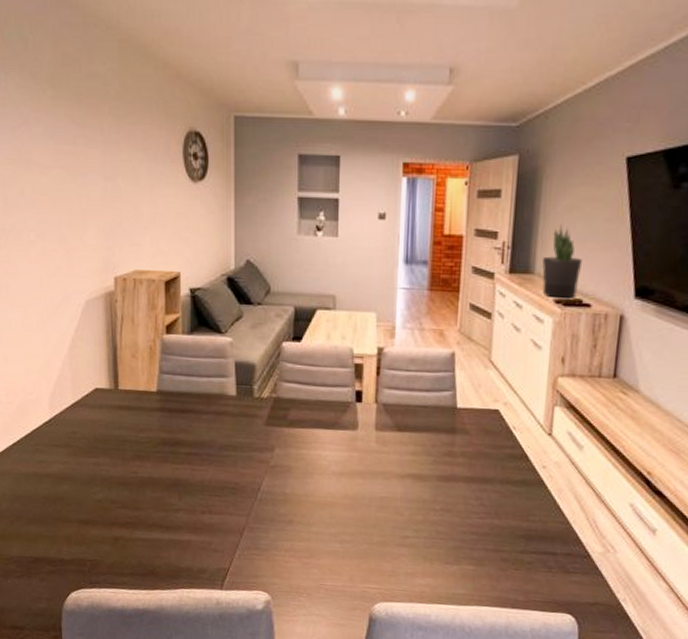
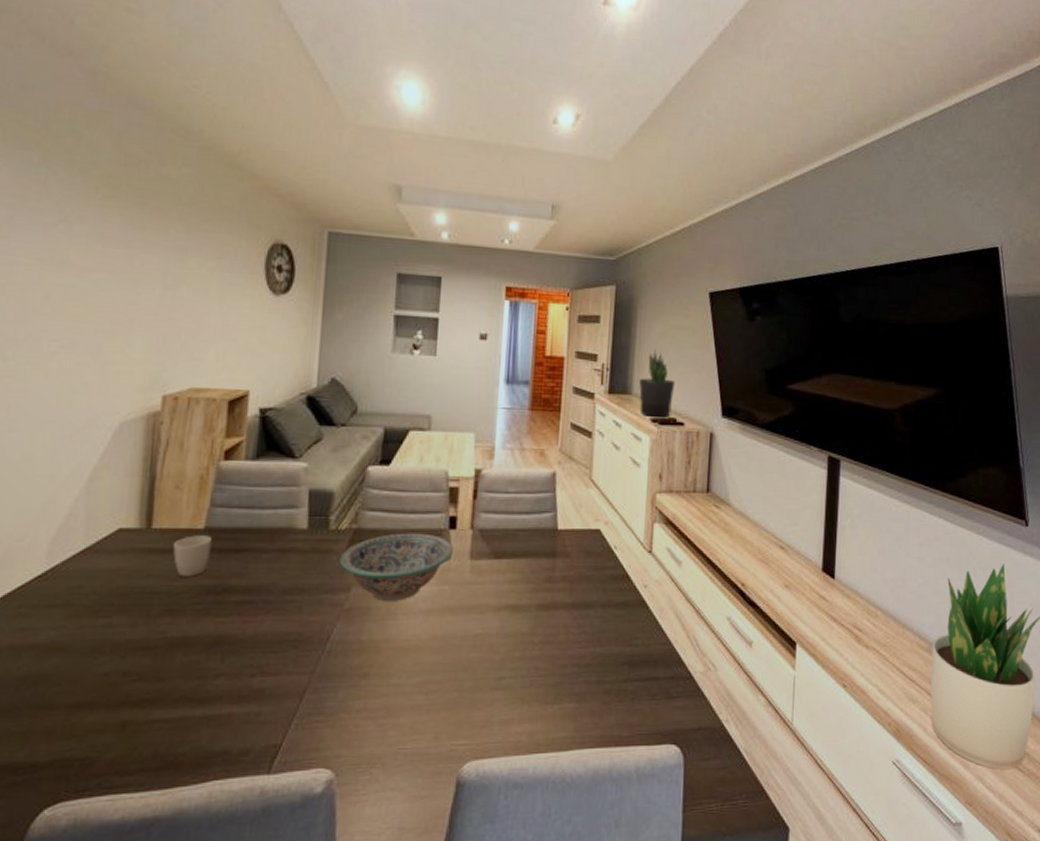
cup: none [135,396,164,430] -> present [172,535,213,577]
decorative bowl: none [264,403,360,463] -> present [339,533,454,601]

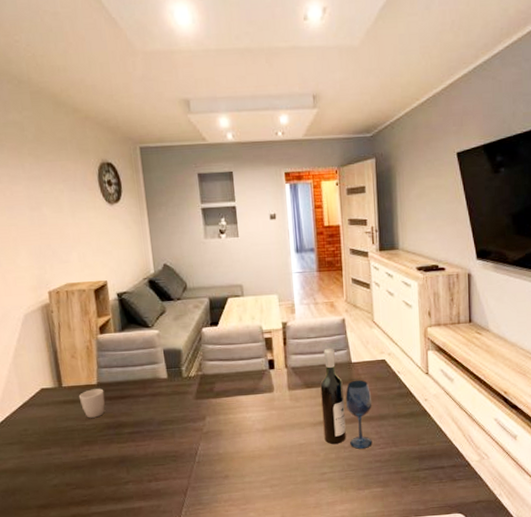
decorative bowl: present [339,533,454,601] -> none [194,374,275,425]
bottle: none [508,508,543,637] -> present [320,348,346,444]
wineglass: none [542,553,578,646] -> present [346,380,372,449]
planter: present [639,349,676,417] -> none [404,209,435,266]

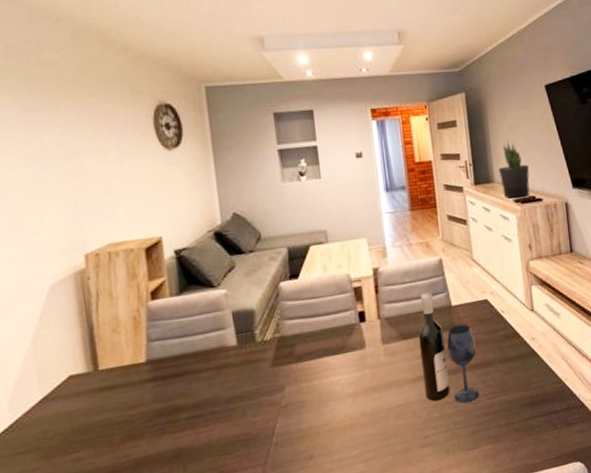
cup: present [78,388,106,418] -> none [120,367,157,406]
planter: none [404,209,435,266] -> present [499,141,530,199]

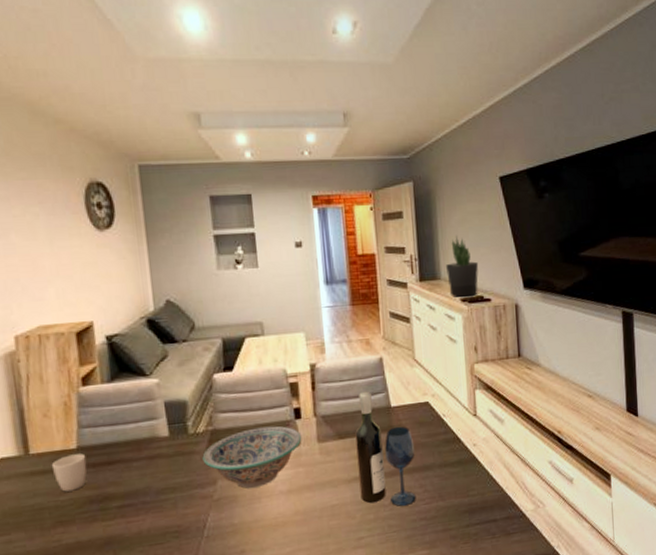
cup: none [120,367,157,406] -> present [51,453,88,492]
decorative bowl: none [270,329,367,393] -> present [202,425,302,489]

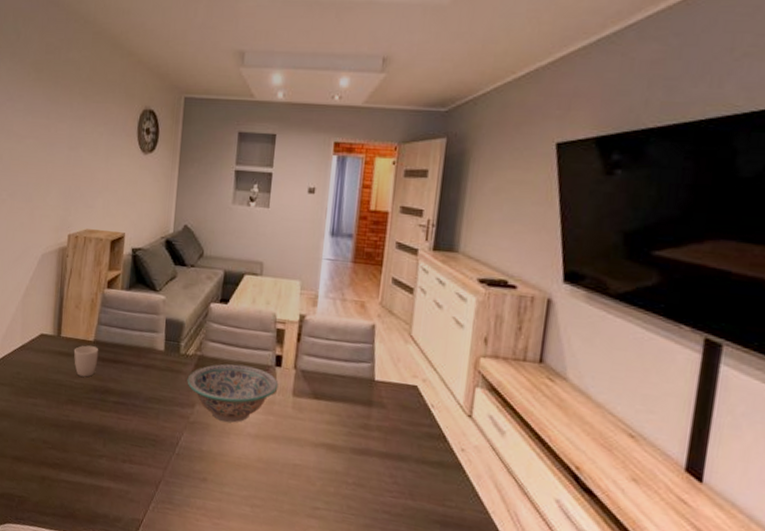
bottle: present [355,391,386,503] -> none [324,355,359,477]
wineglass: present [385,426,416,506] -> none [355,403,392,492]
planter: present [446,236,479,297] -> none [466,205,509,279]

